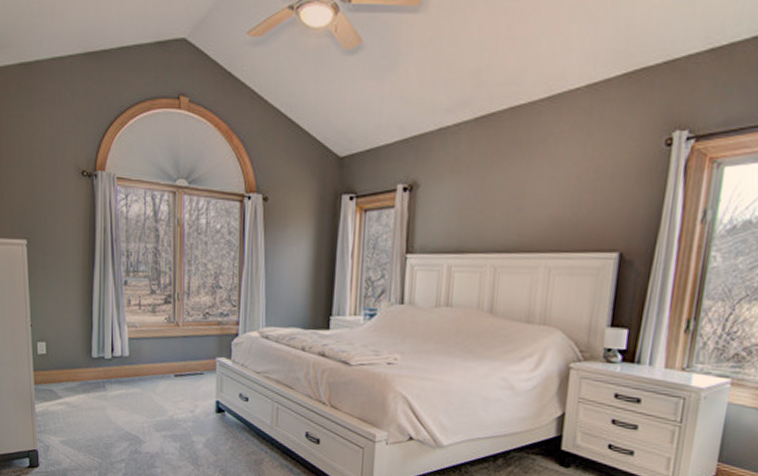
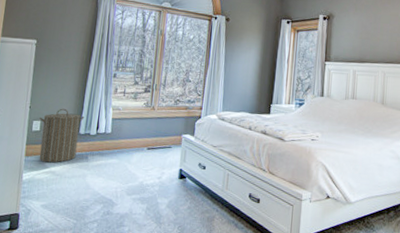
laundry hamper: none [44,326,95,392] -> present [39,108,84,163]

